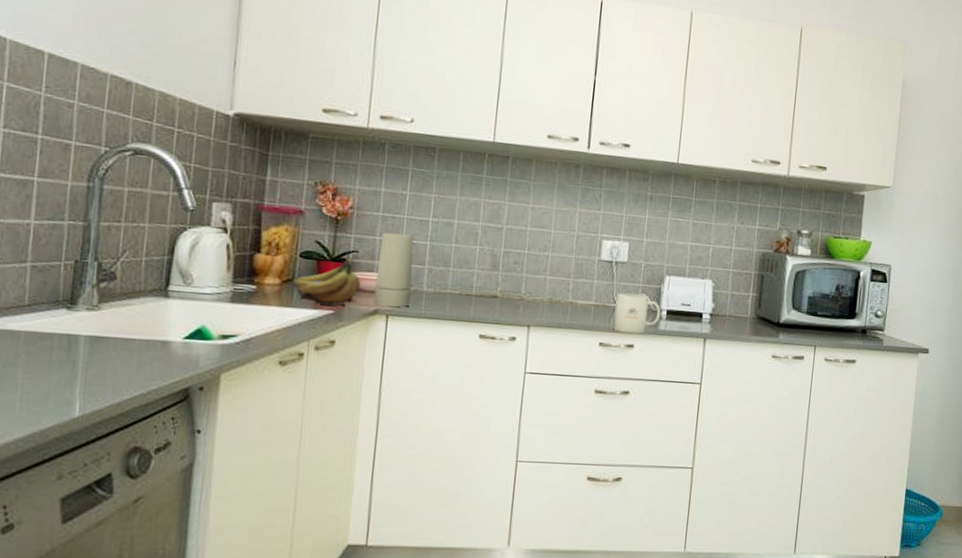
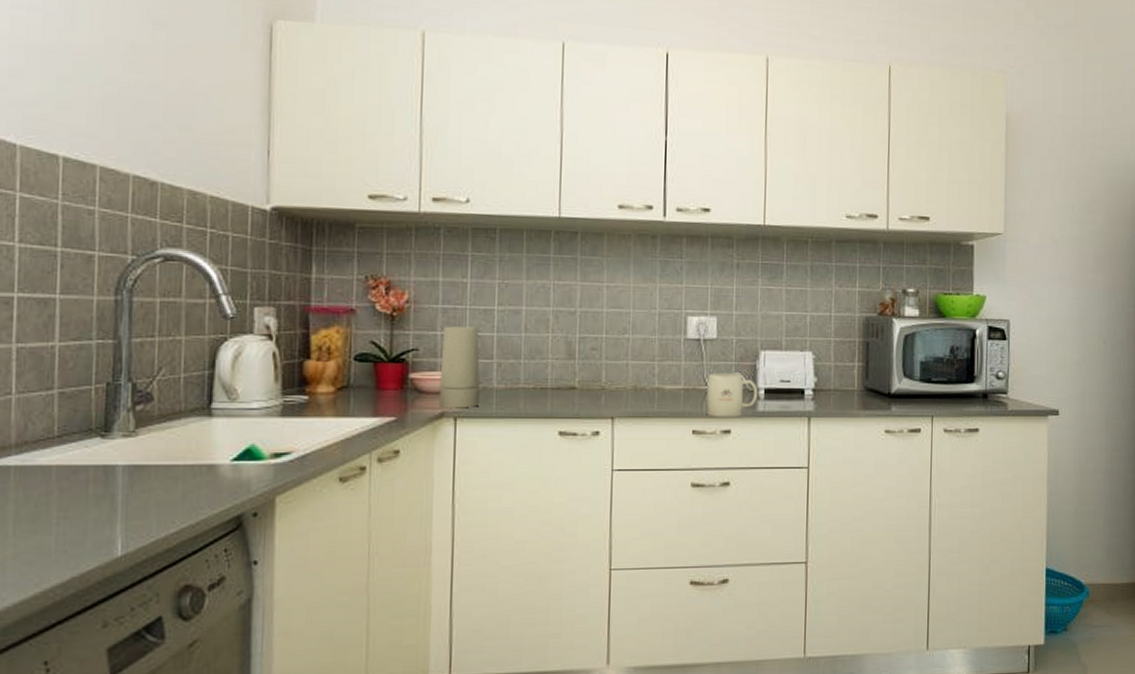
fruit: present [291,260,361,306] -> none [346,360,424,411]

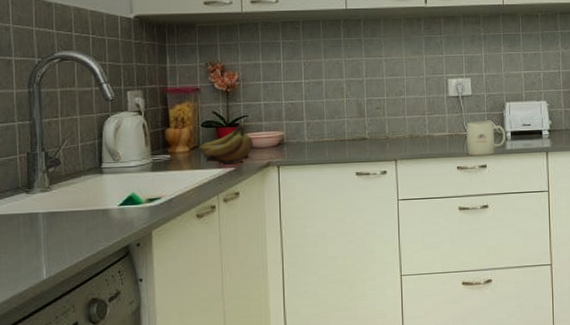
fruit: none [346,360,424,411] -> present [197,124,254,164]
canister: present [439,326,480,409] -> none [265,96,295,159]

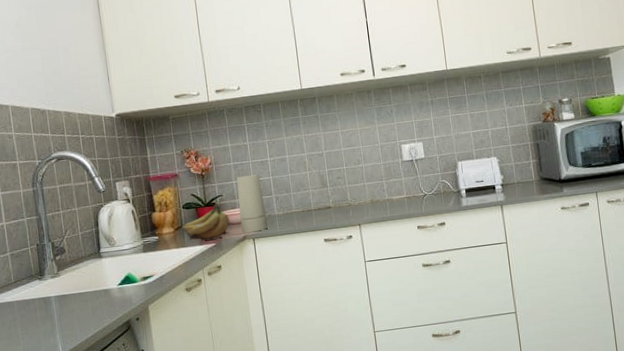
canister: none [265,96,295,159] -> present [236,174,268,233]
mug: present [466,120,506,156] -> none [422,180,461,215]

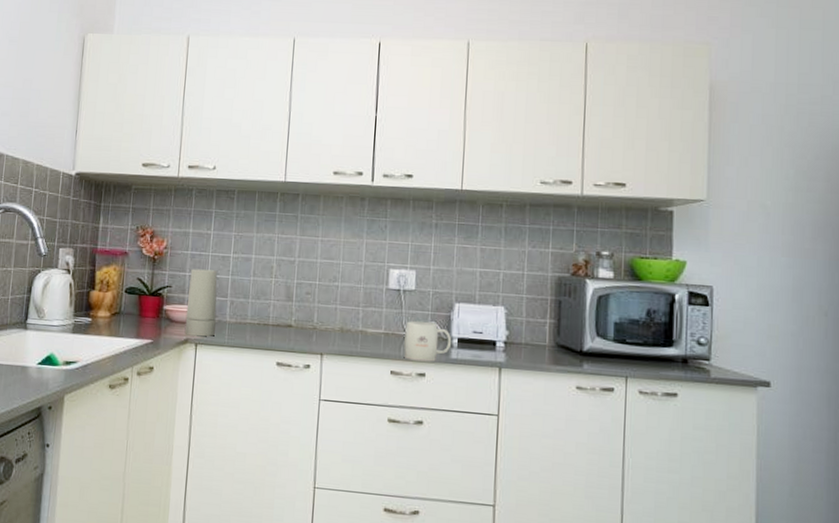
fruit: present [181,203,230,241] -> none [118,294,174,336]
mug: none [422,180,461,215] -> present [404,320,452,362]

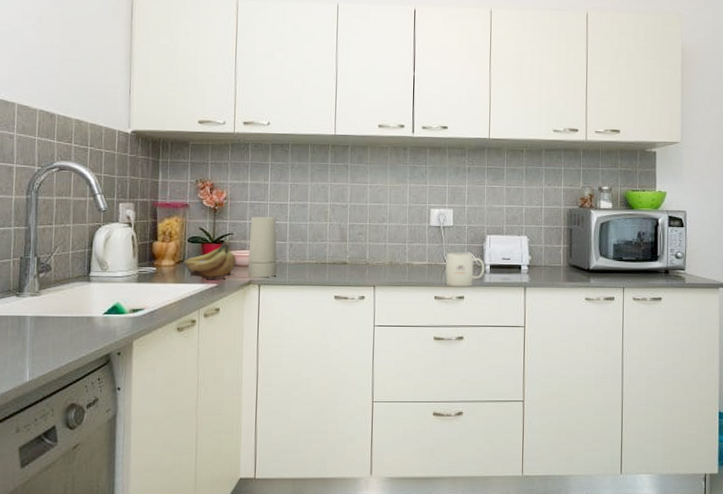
fruit: none [118,294,174,336] -> present [182,242,237,279]

